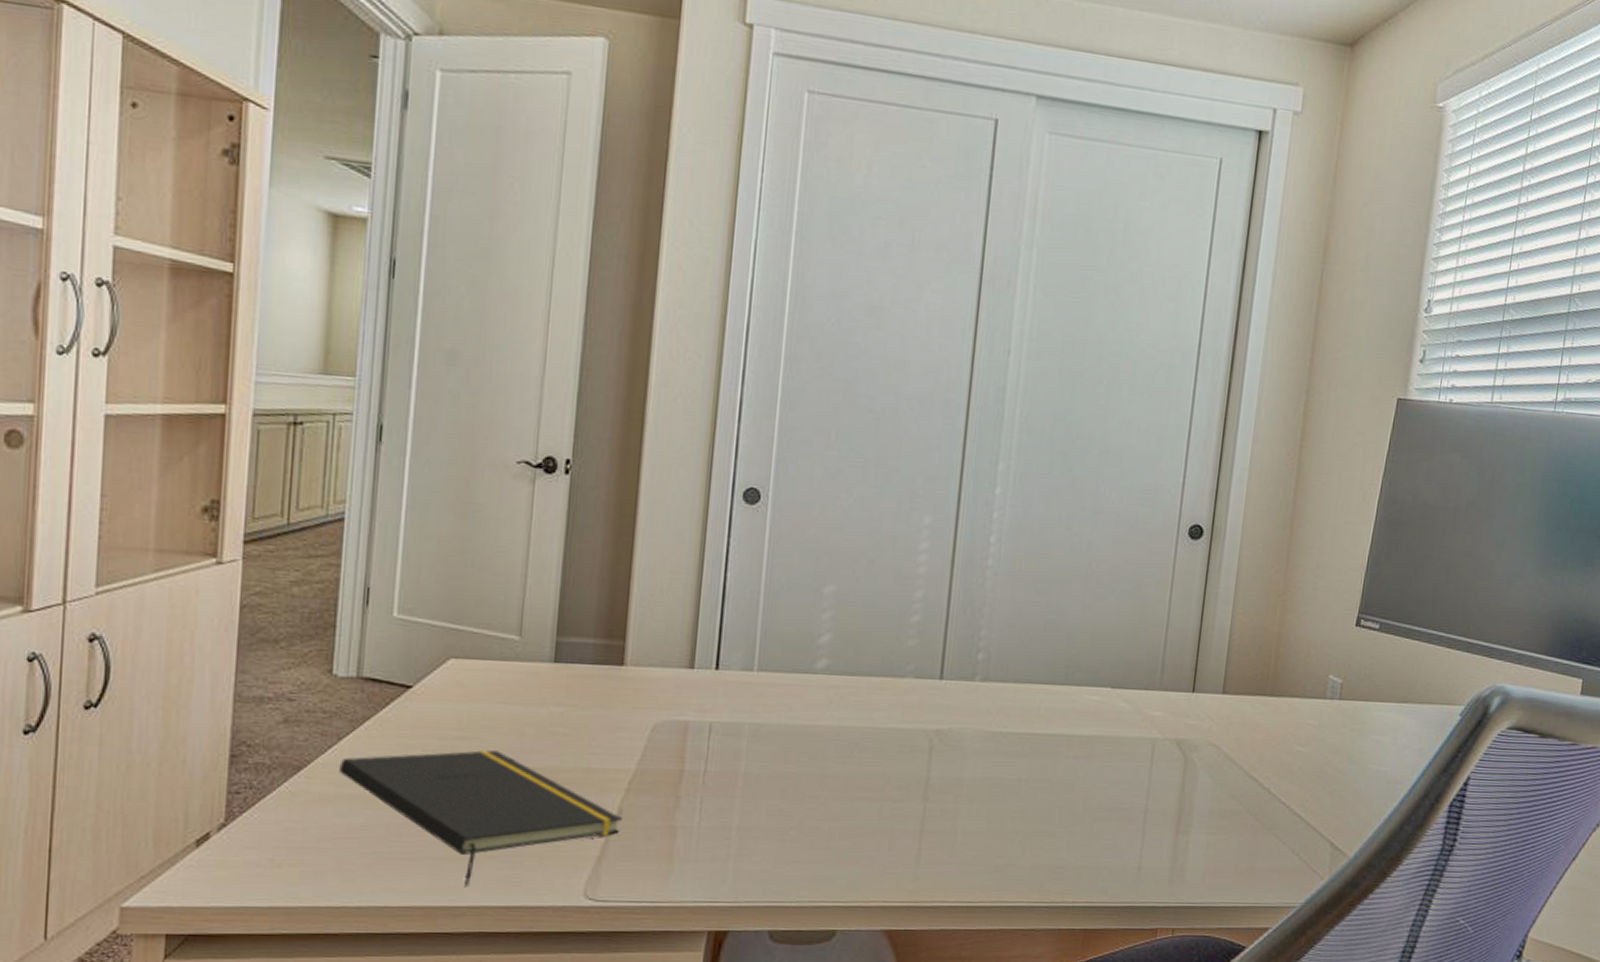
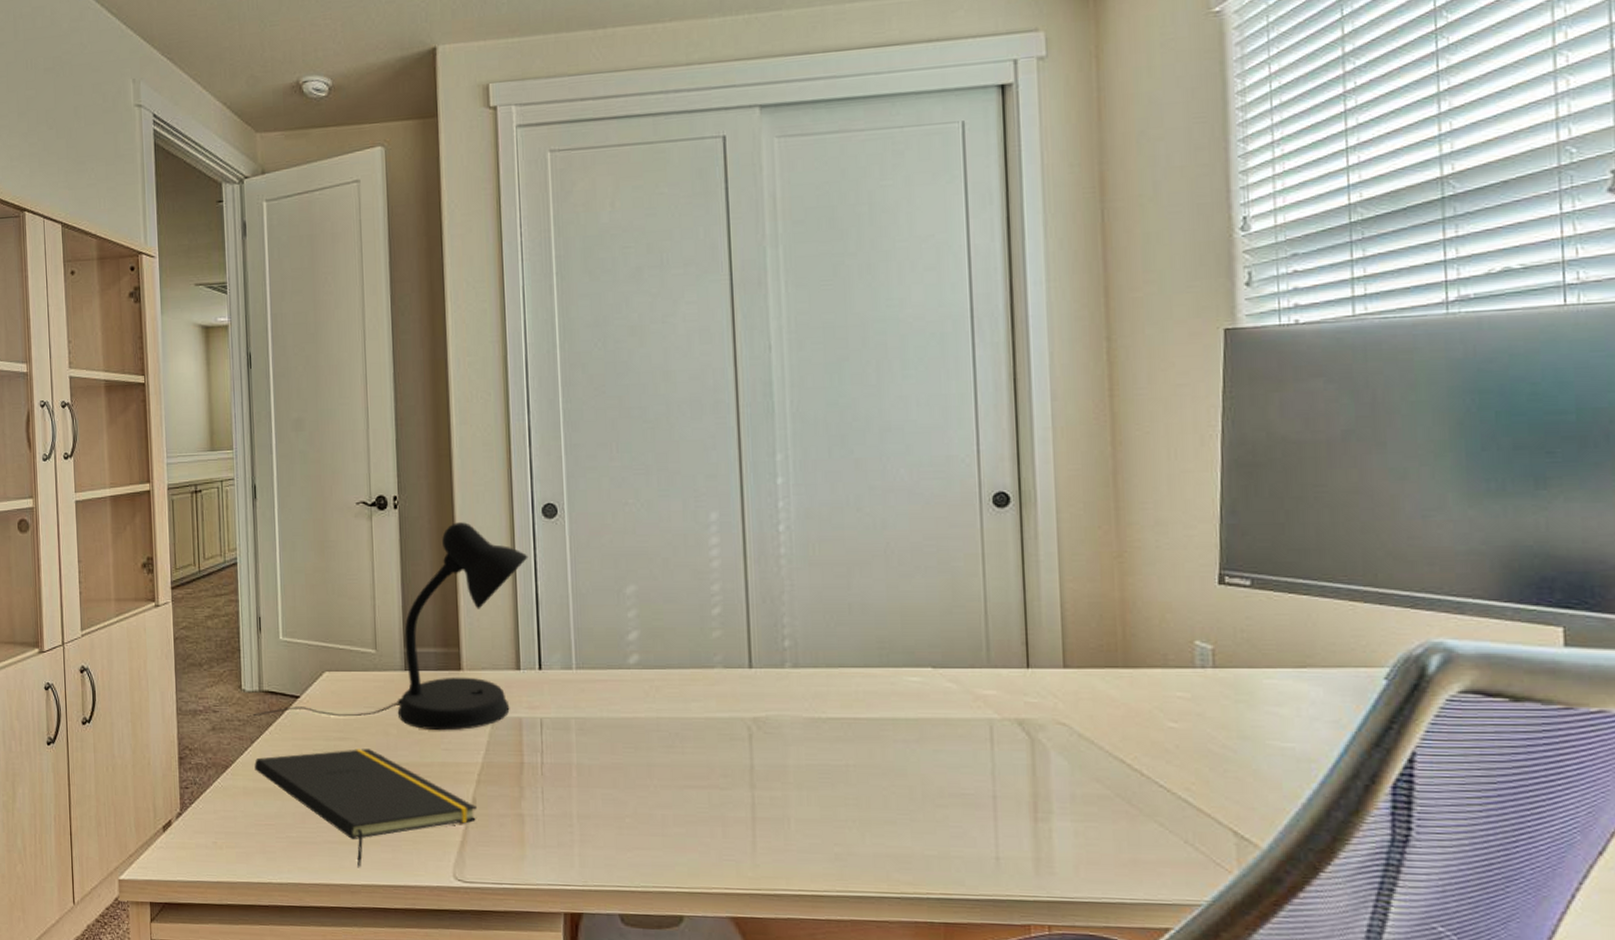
desk lamp: none [345,497,721,734] -> present [253,522,528,731]

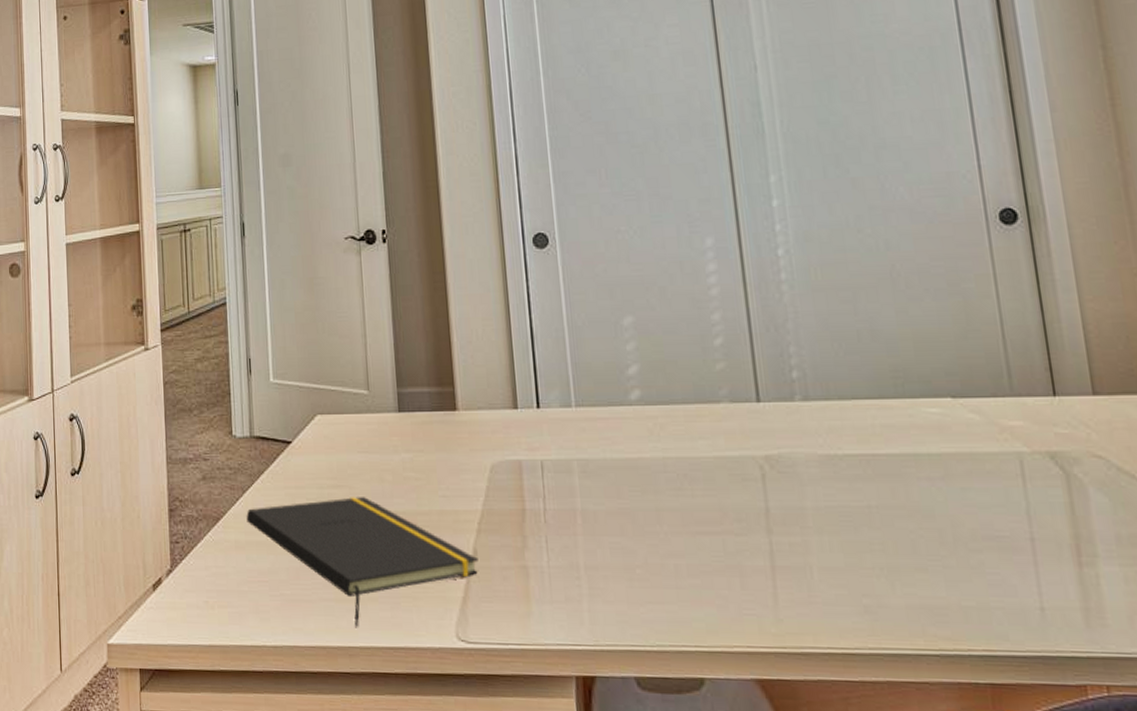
desk lamp: present [253,522,528,731] -> none [244,255,521,476]

